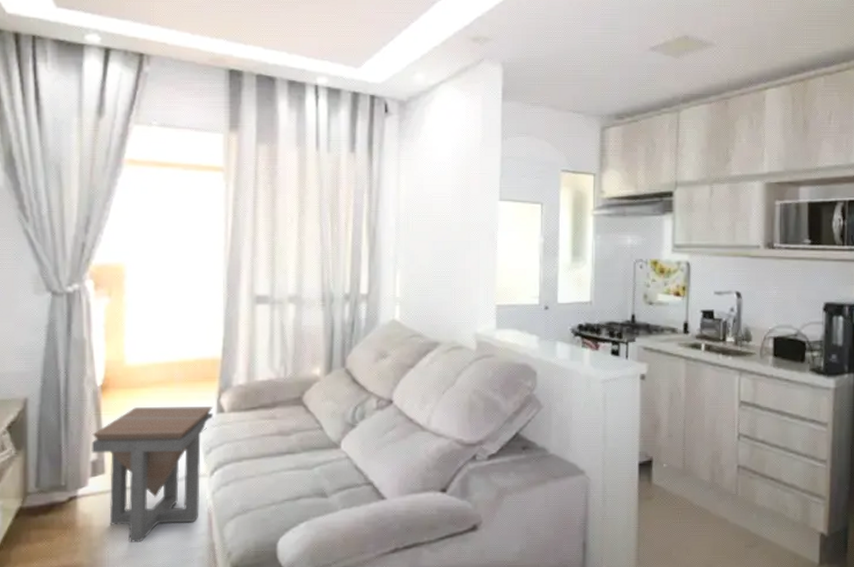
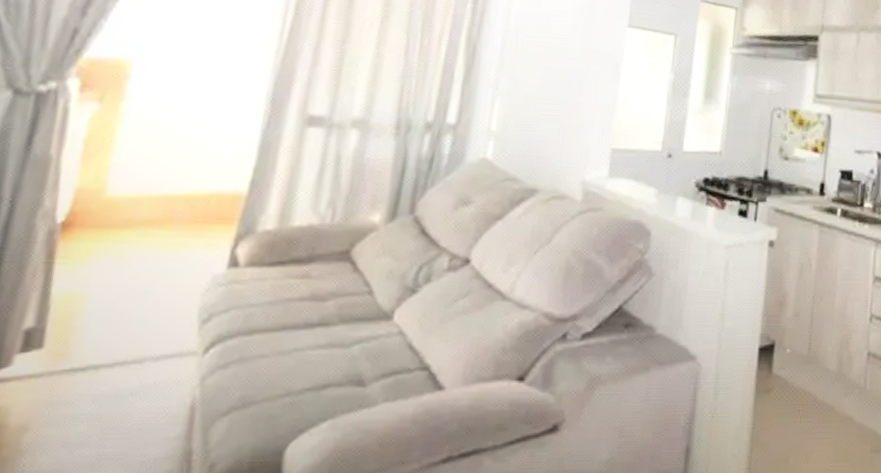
side table: present [91,407,214,542] -> none [27,255,223,450]

